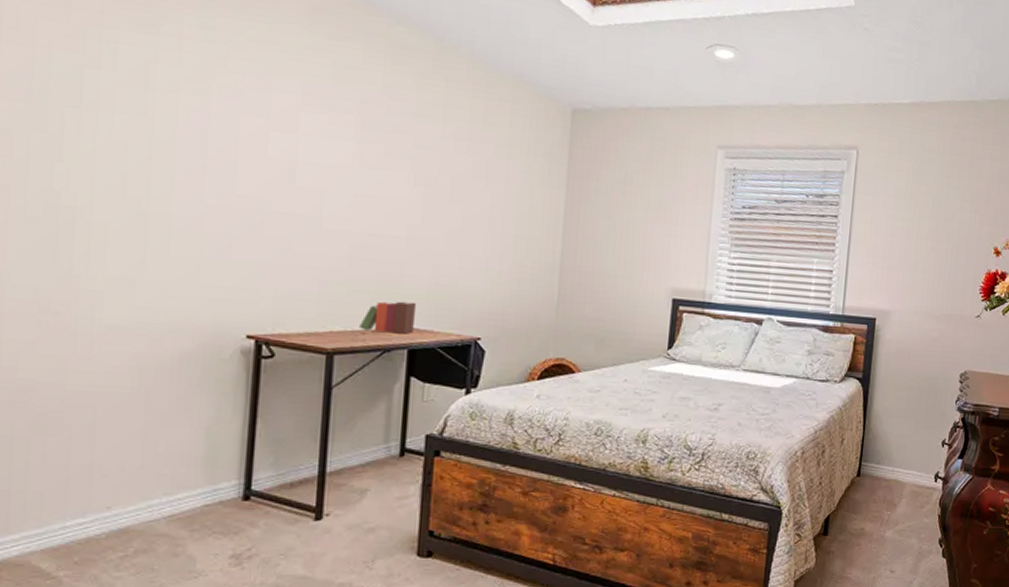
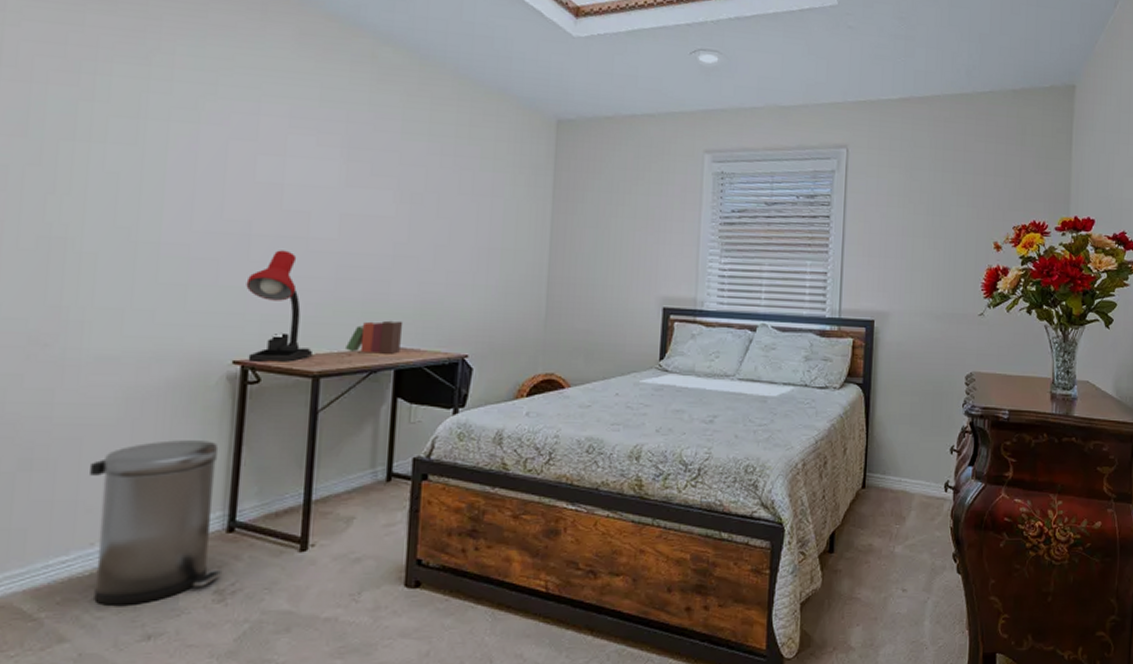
pedal bin: none [105,410,239,568] -> present [90,440,223,607]
desk lamp: none [259,227,326,339] -> present [246,250,312,362]

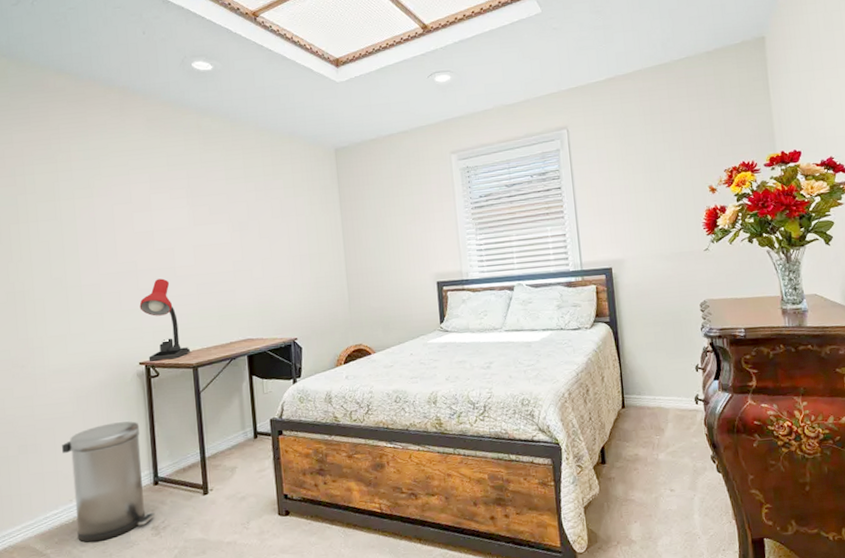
books: present [344,320,404,354] -> none [211,318,249,347]

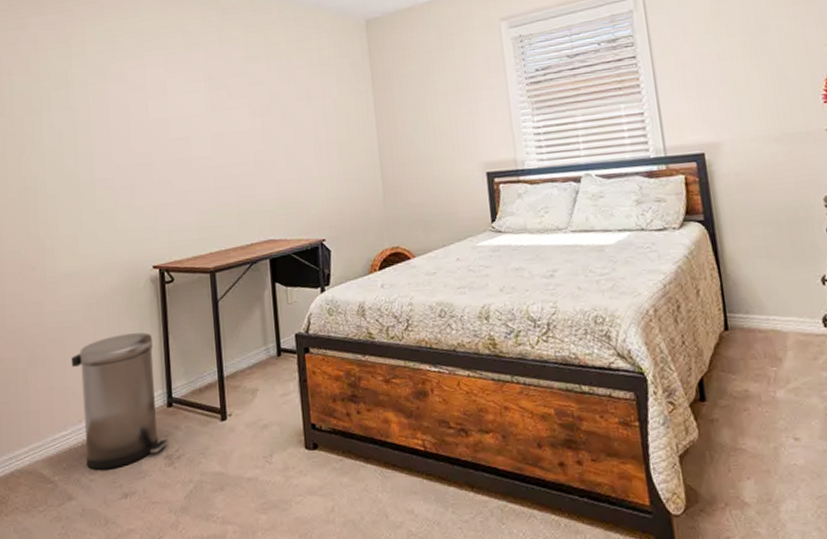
desk lamp: present [139,278,190,361] -> none [153,171,207,265]

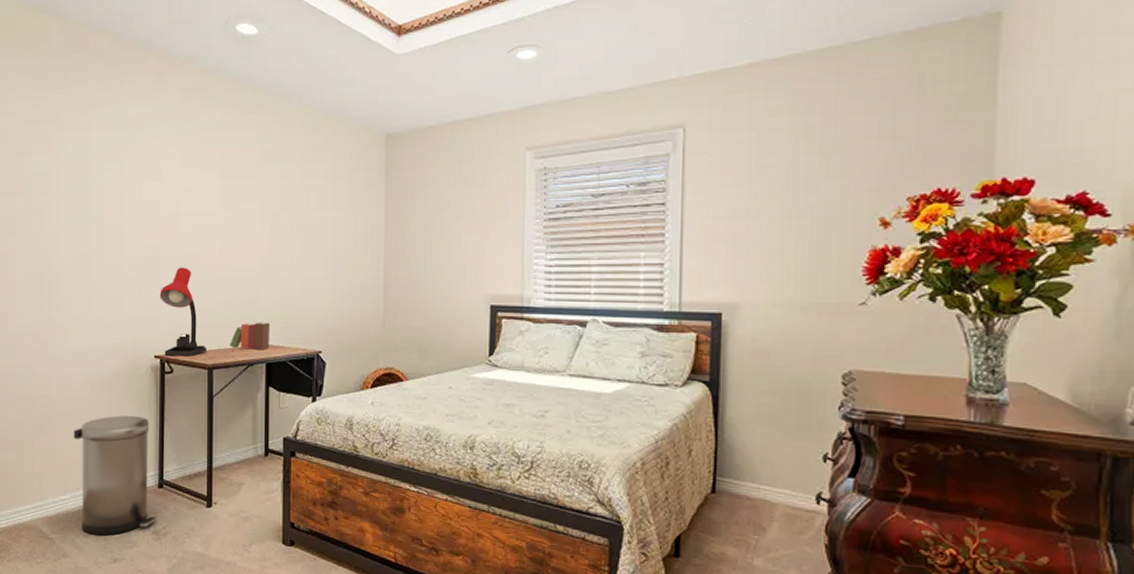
desk lamp: none [153,171,207,265] -> present [160,267,206,357]
books: none [230,216,271,249] -> present [229,322,271,350]

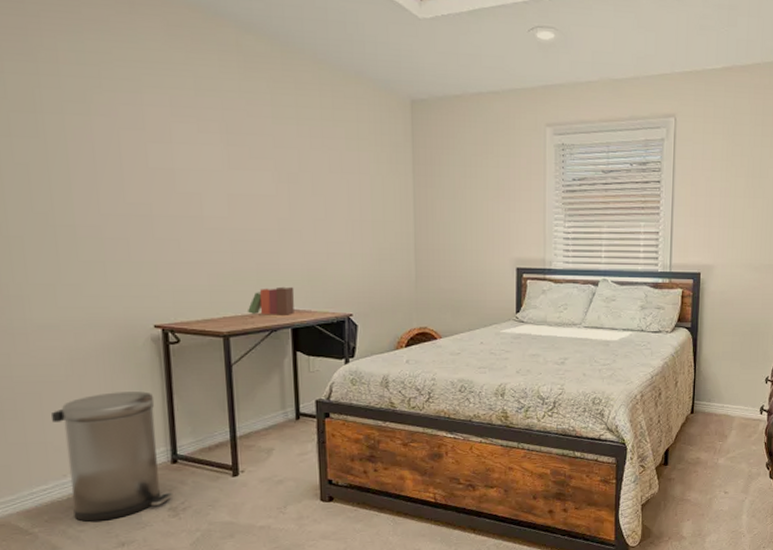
desk lamp: present [160,267,206,357] -> none [155,228,220,325]

